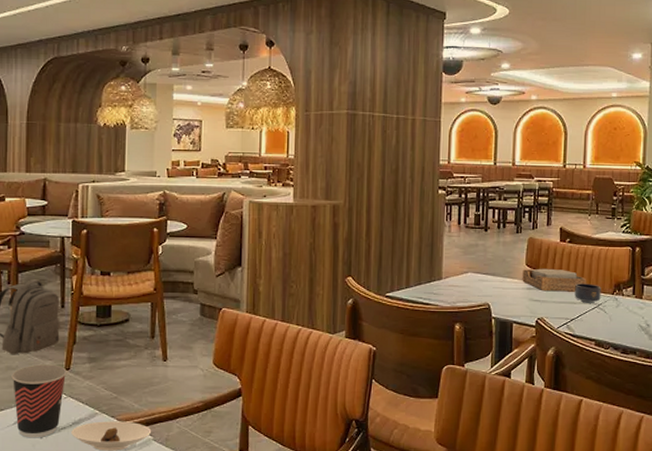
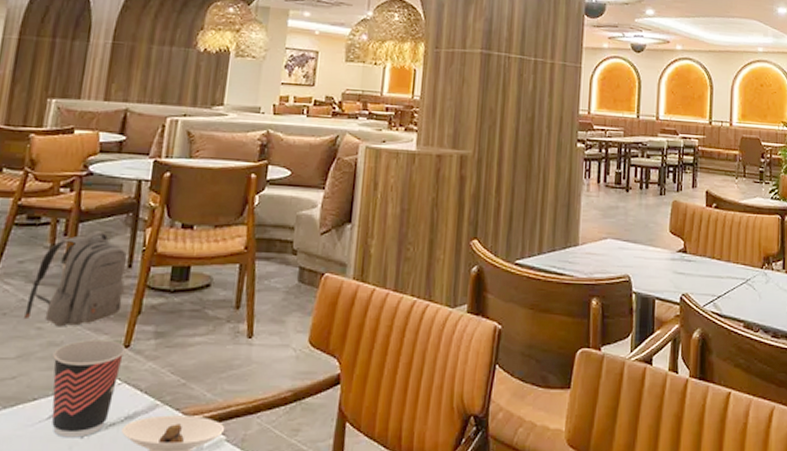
napkin holder: present [522,268,587,293] -> none [665,236,735,266]
mug: present [574,283,601,303] -> none [721,255,750,278]

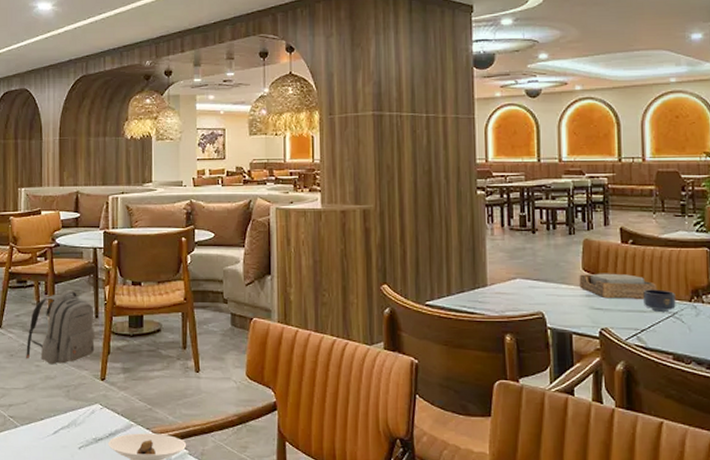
cup: present [51,339,126,438] -> none [50,374,103,449]
napkin holder: none [665,236,735,266] -> present [579,273,658,300]
mug: none [721,255,750,278] -> present [643,289,676,312]

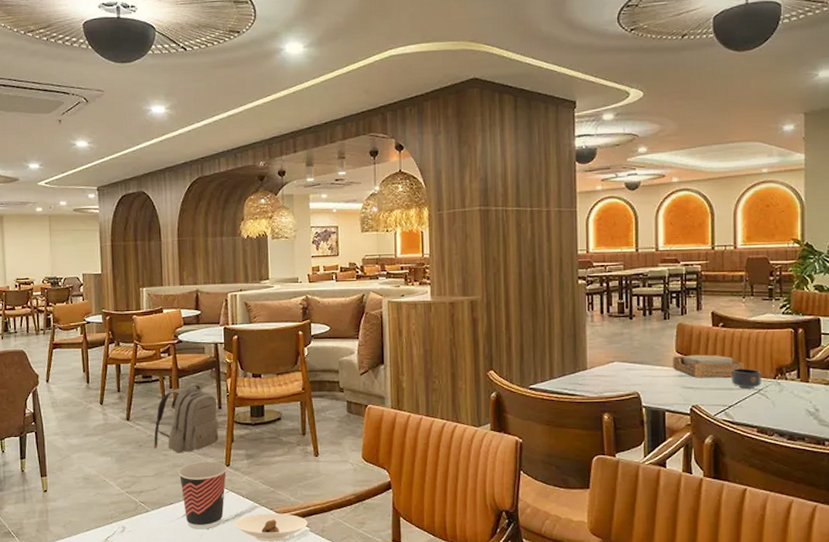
cup: none [50,374,103,449] -> present [178,461,227,530]

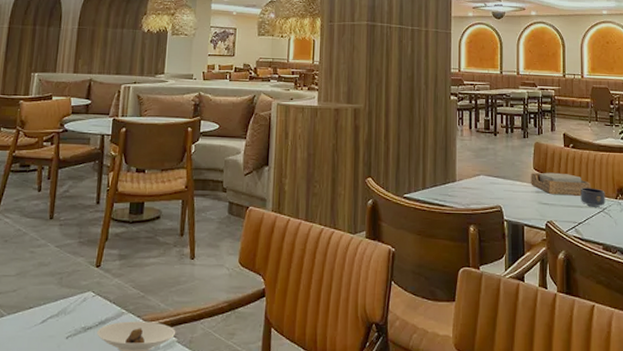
backpack: present [154,383,220,454] -> none [21,175,95,251]
cup: present [178,461,227,530] -> none [43,261,98,339]

